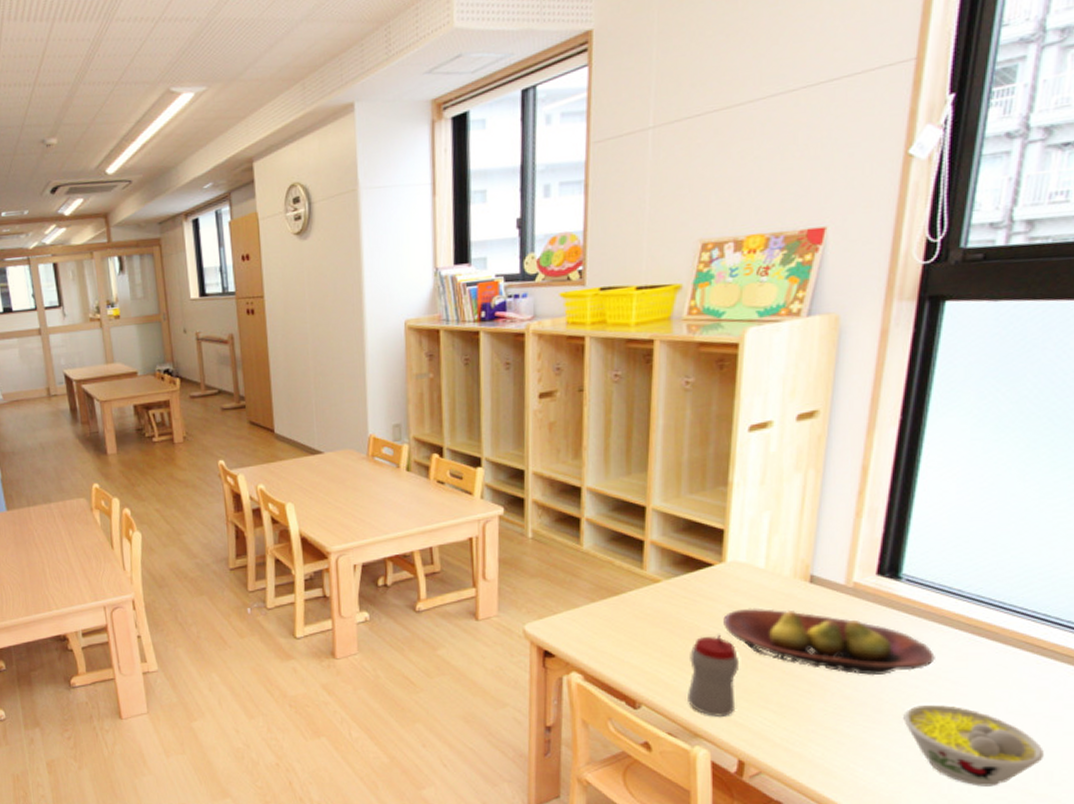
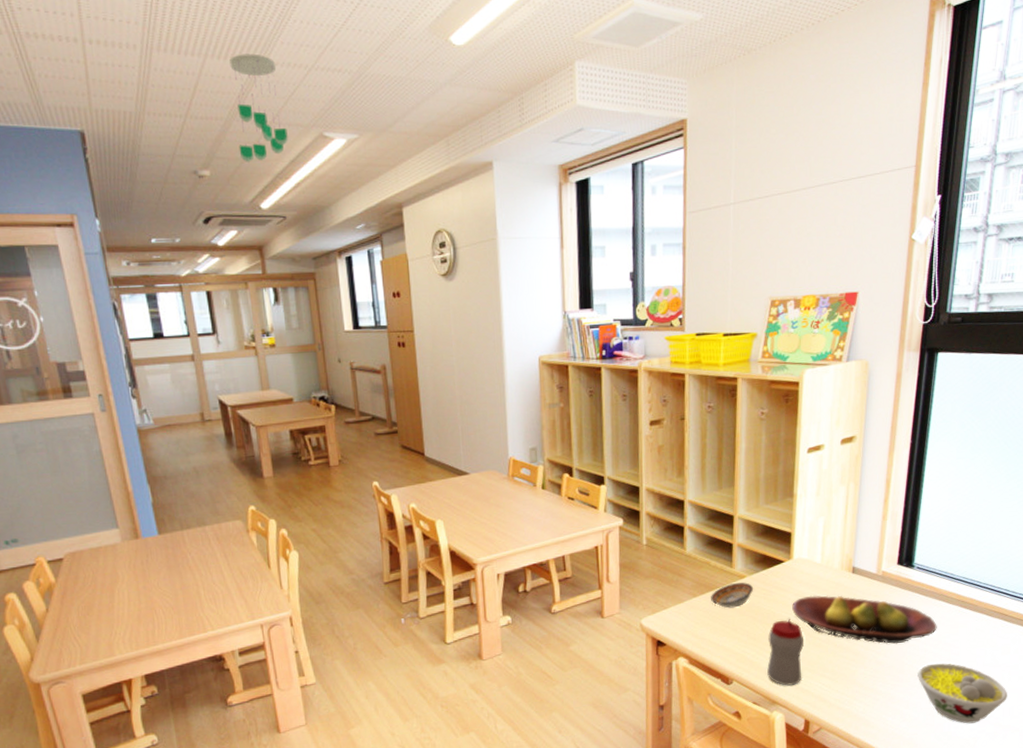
ceiling mobile: none [77,11,134,127] -> present [229,53,288,162]
bowl: none [614,588,670,618] -> present [711,582,753,608]

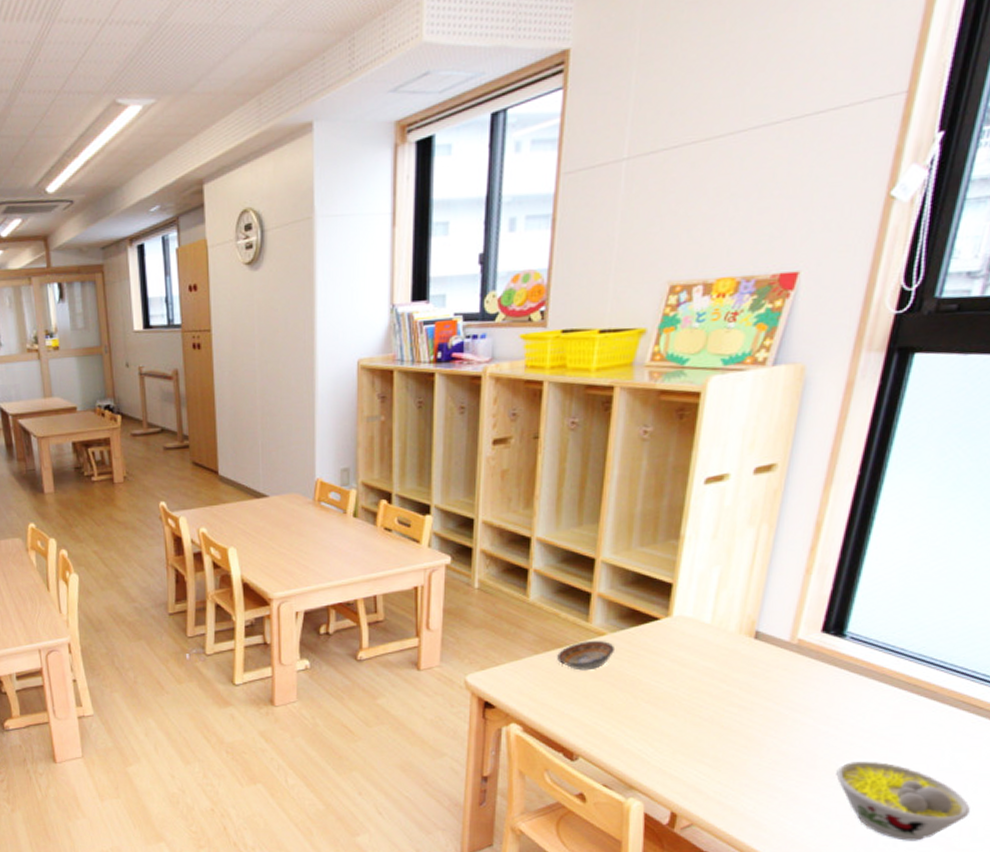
ceiling mobile: present [229,53,288,162] -> none [16,11,78,140]
sippy cup: present [767,618,805,686] -> none [625,688,679,769]
fruit bowl: present [792,595,937,644] -> none [665,662,873,732]

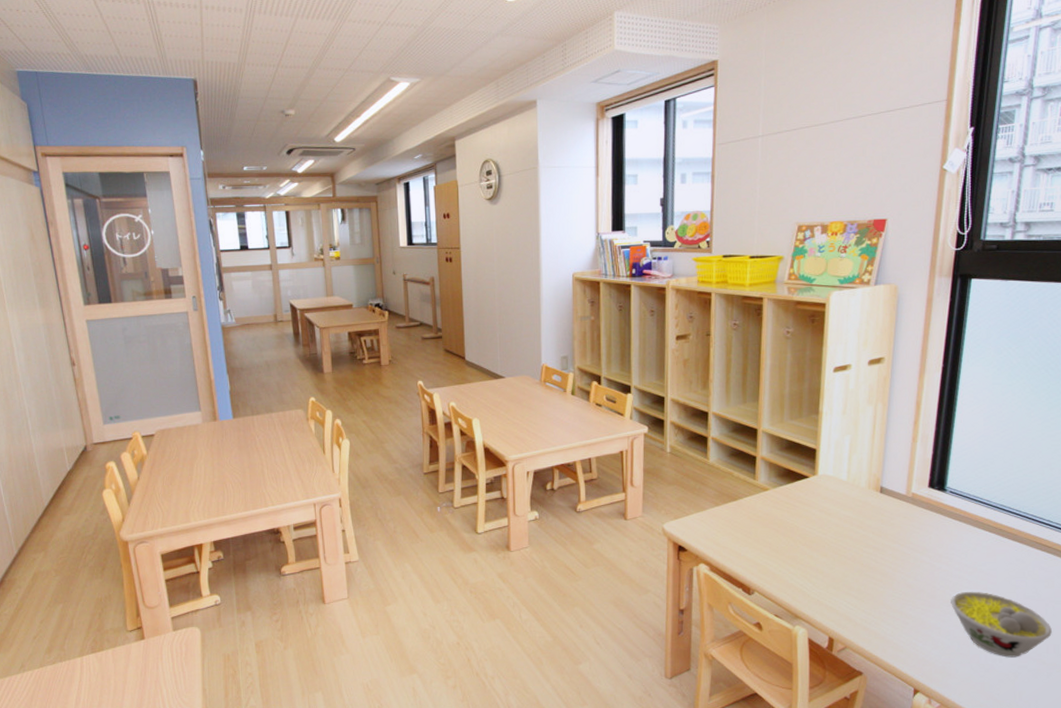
bowl: present [557,641,614,671] -> none [733,495,776,519]

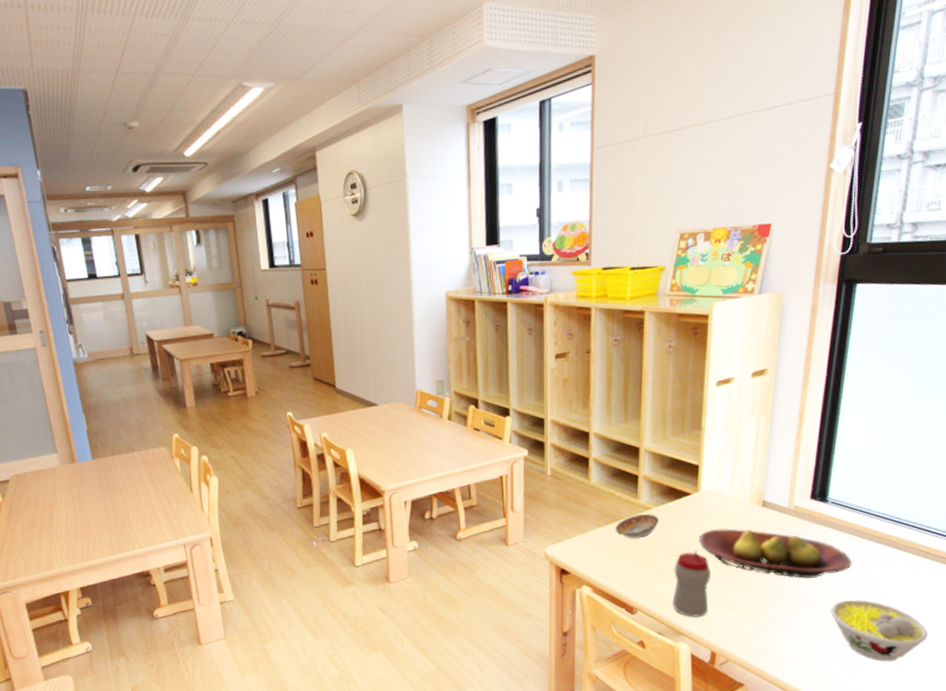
bowl: none [733,495,776,519] -> present [615,514,659,539]
sippy cup: none [790,533,829,601] -> present [672,550,711,617]
fruit bowl: none [816,512,972,568] -> present [699,528,852,579]

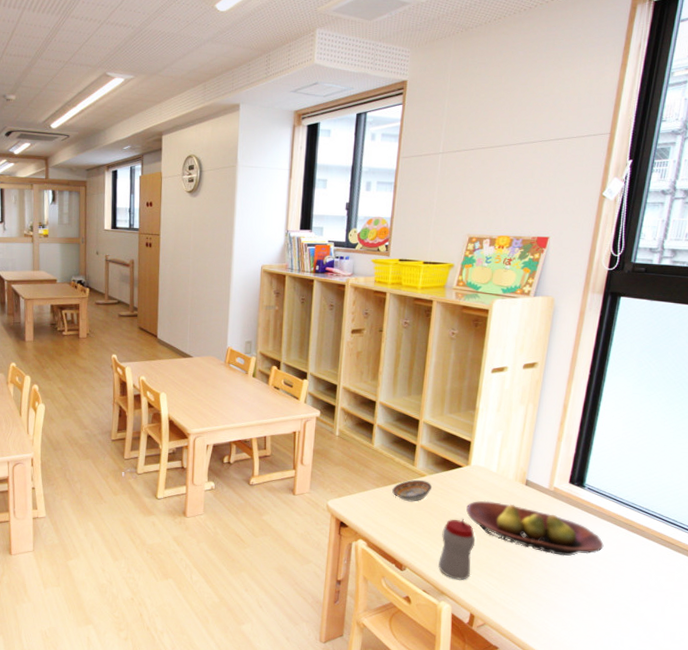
bowl: present [831,599,928,662] -> none [581,579,670,642]

